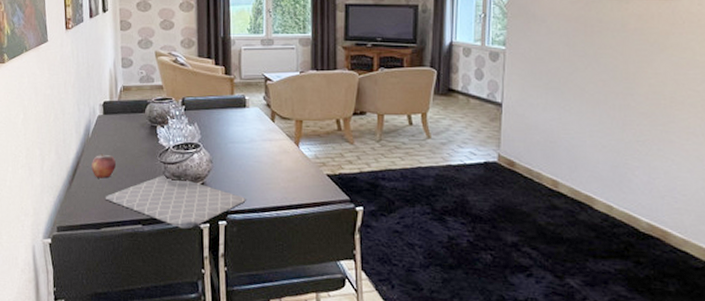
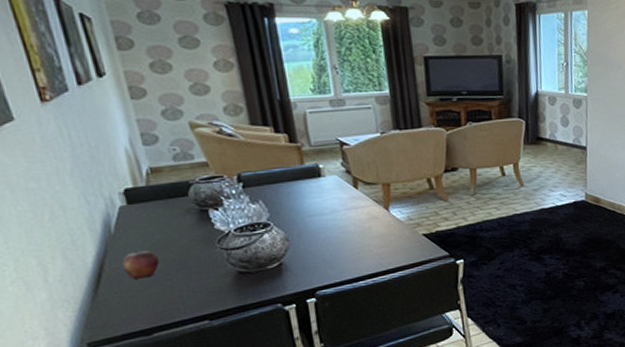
placemat: present [105,175,246,230] -> none [151,262,336,316]

